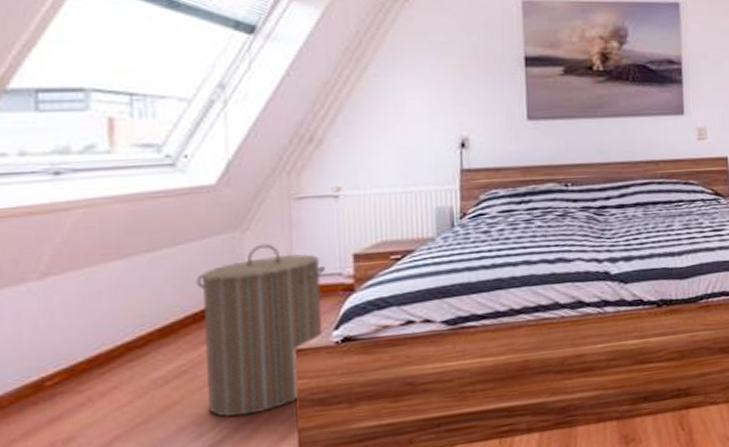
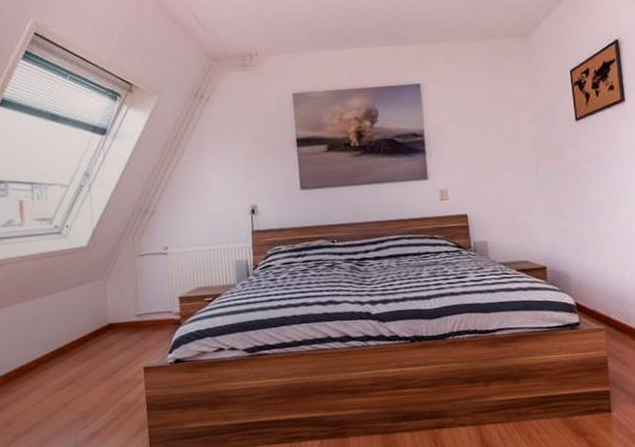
laundry hamper: present [195,243,325,418] -> none [77,289,162,415]

